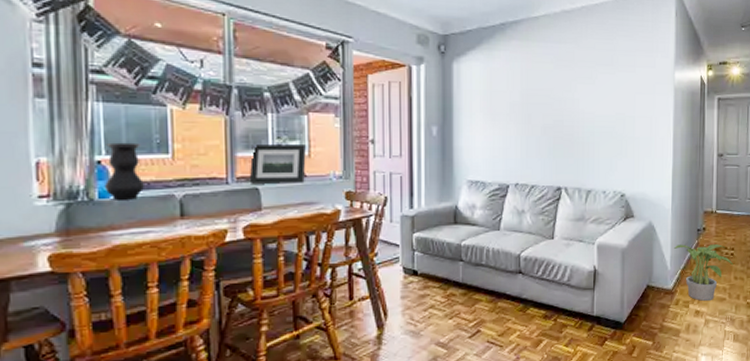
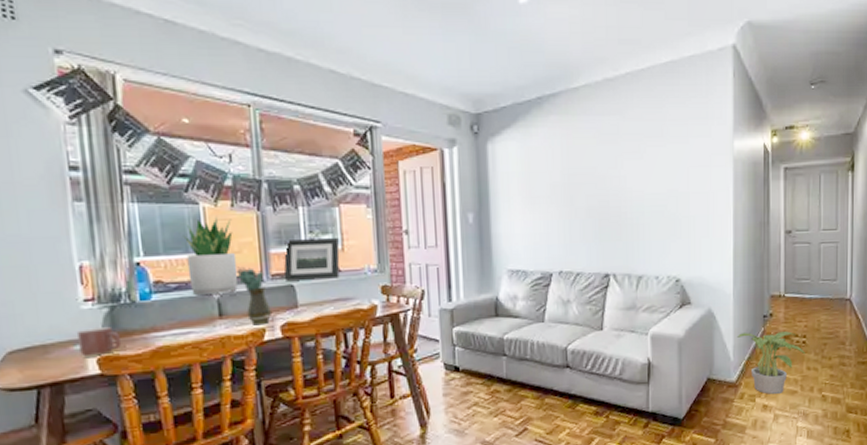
mug: none [27,223,75,255] -> present [76,325,121,358]
vase: present [104,142,144,200] -> none [143,242,182,302]
planter: none [148,118,203,195] -> present [183,216,238,295]
vase: none [201,168,234,227] -> present [236,266,272,326]

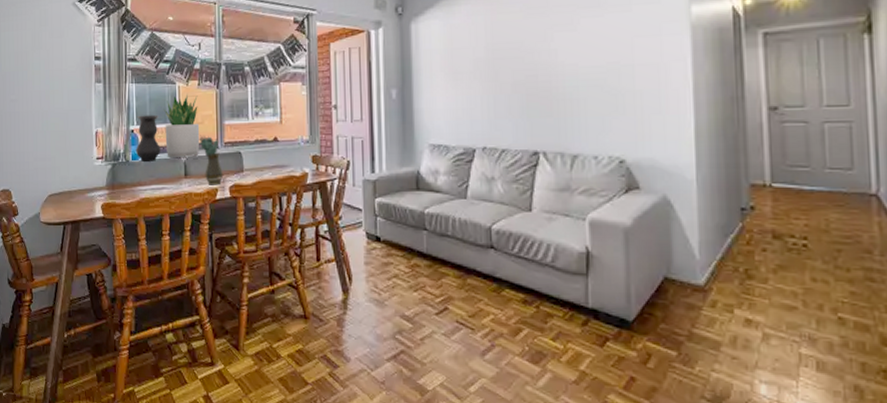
mug: present [76,325,121,358] -> none [90,179,117,204]
vase: none [143,242,182,302] -> present [135,114,161,162]
picture frame: present [283,238,340,281] -> none [234,112,279,148]
potted plant: present [737,331,806,394] -> none [704,227,809,307]

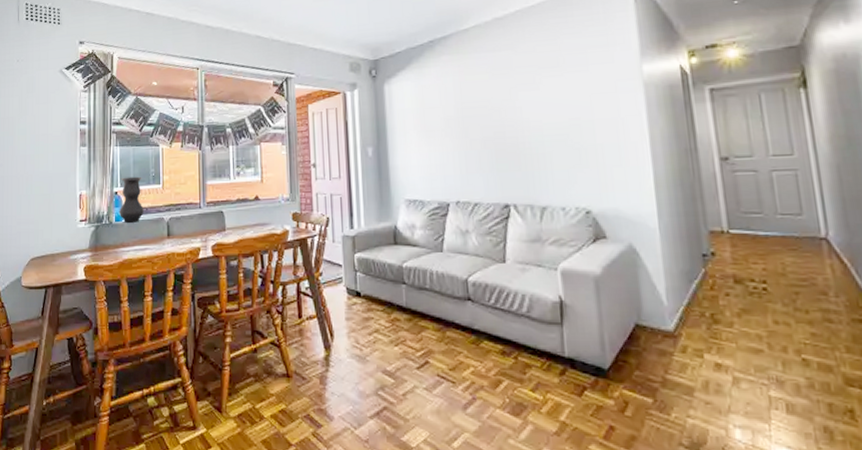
planter: present [163,93,200,157] -> none [147,155,183,218]
vase: present [199,135,223,185] -> none [182,195,205,245]

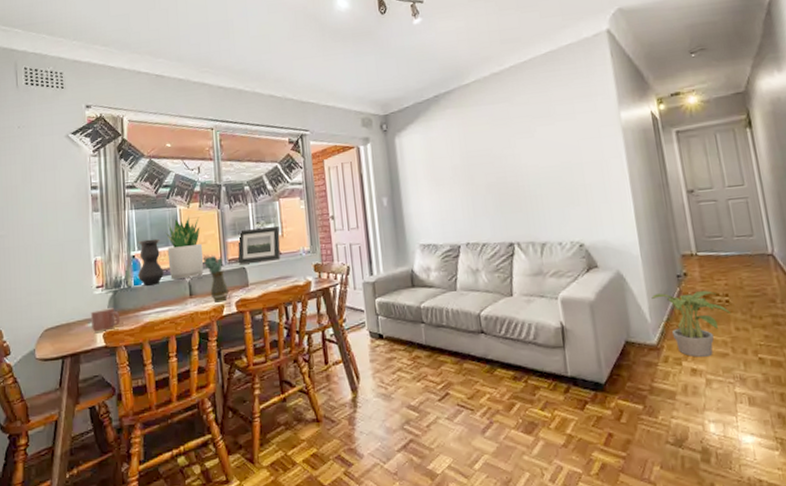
mug: none [73,241,100,266] -> present [90,306,120,334]
planter: none [147,155,183,218] -> present [165,215,204,279]
vase: none [182,195,205,245] -> present [202,254,229,303]
picture frame: none [216,171,260,207] -> present [237,226,281,264]
potted plant: none [669,274,770,351] -> present [651,290,732,357]

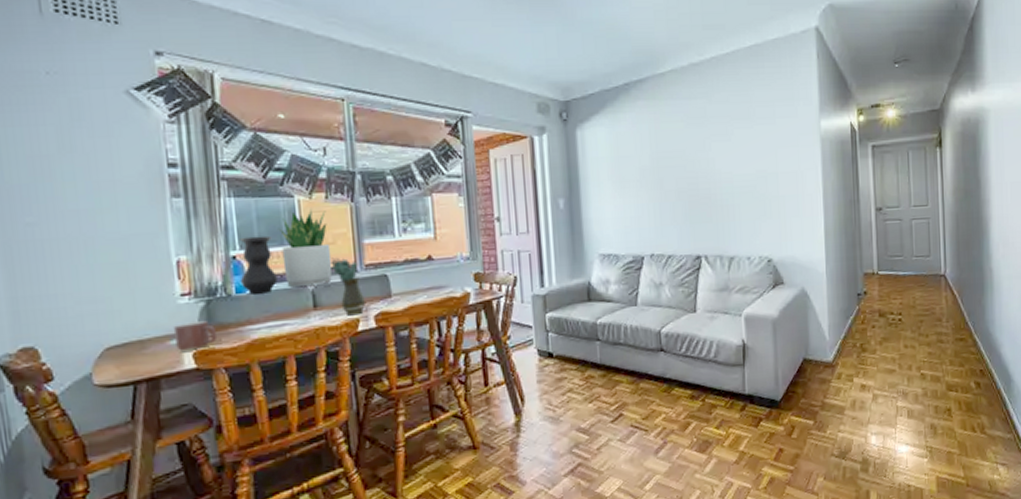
picture frame: present [237,226,281,264] -> none [377,227,433,271]
potted plant: present [651,290,732,357] -> none [832,309,902,374]

